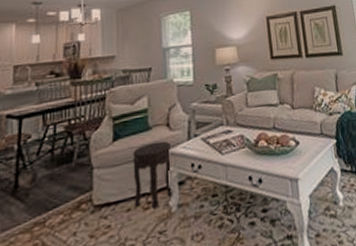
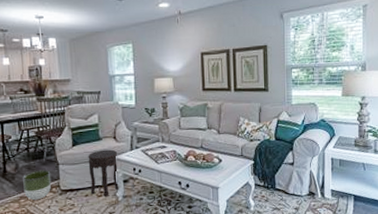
planter: none [40,177,81,226] -> present [23,169,52,200]

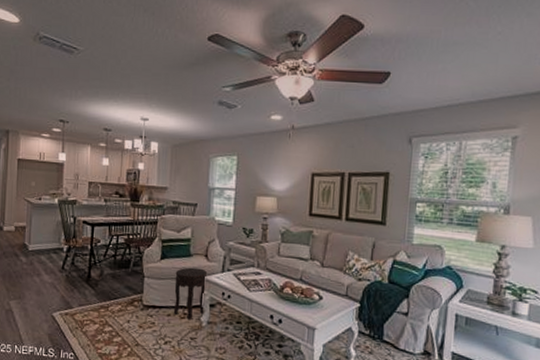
planter: present [23,169,52,200] -> none [105,280,135,312]

